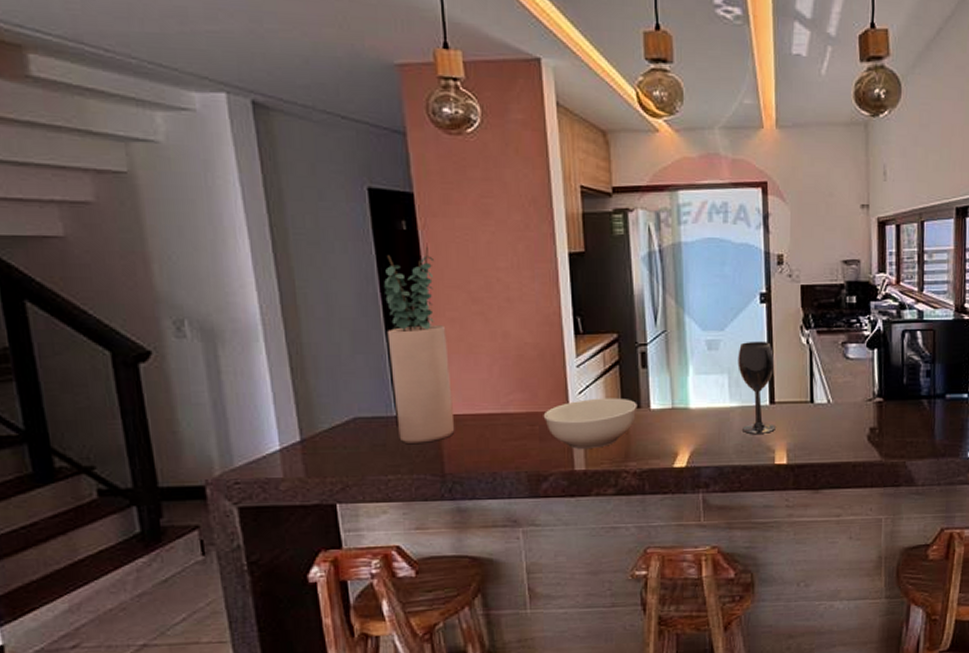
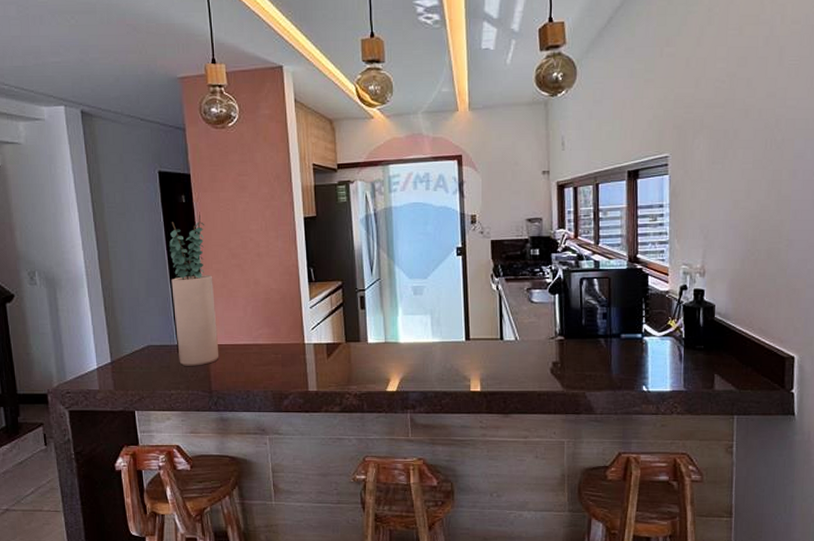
bowl: present [543,397,637,450] -> none [284,333,357,375]
wine glass: present [737,341,775,434] -> none [438,287,471,365]

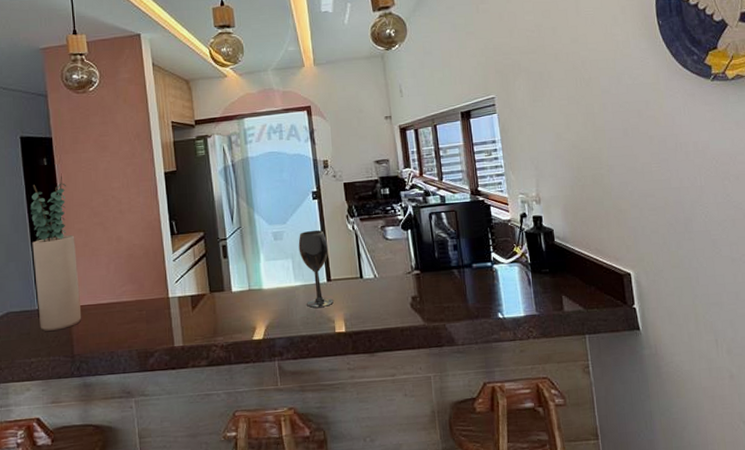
wine glass: none [438,287,471,365] -> present [298,229,333,308]

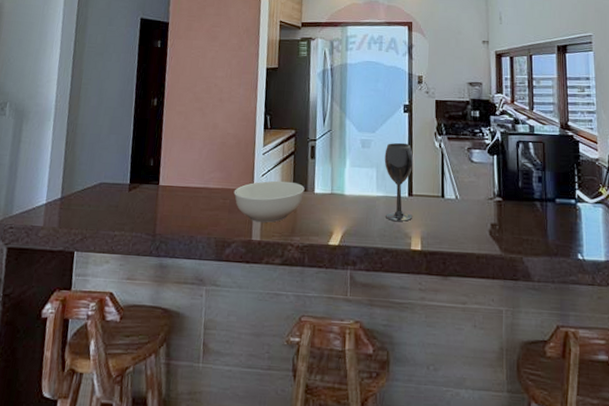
vase: present [31,176,82,332] -> none [128,59,175,208]
bowl: none [149,284,222,329] -> present [233,180,305,223]

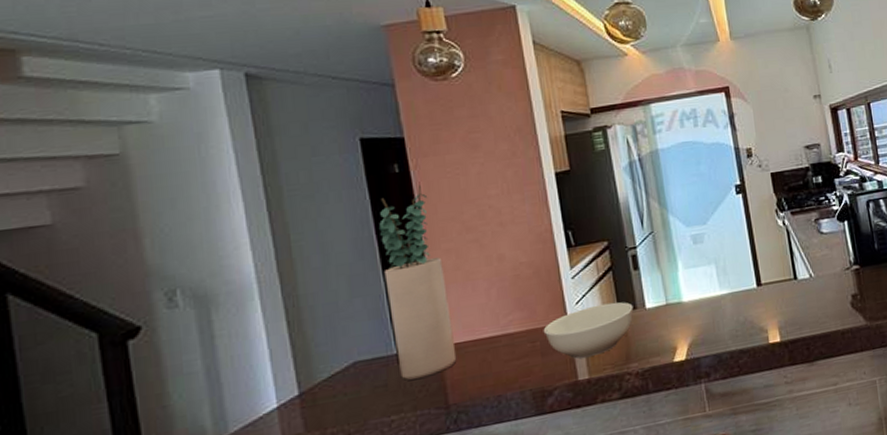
vase: none [128,59,175,208] -> present [379,185,457,382]
wine glass: present [384,142,414,221] -> none [722,228,765,318]

